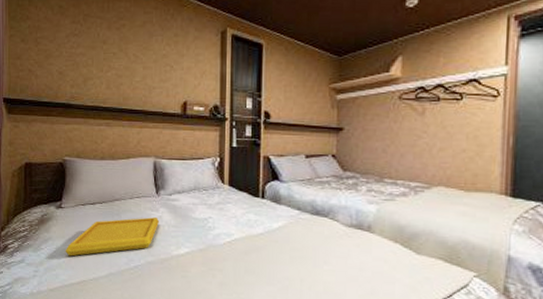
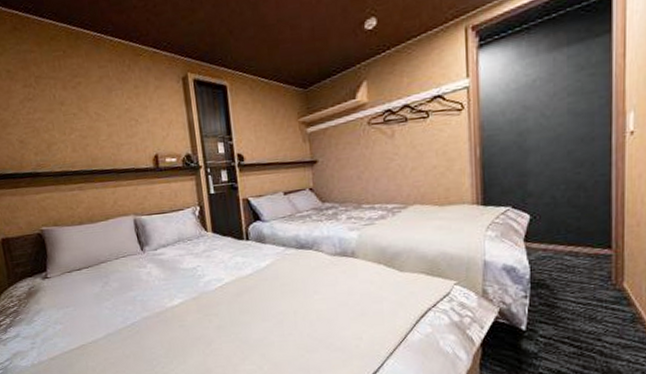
serving tray: present [65,217,159,257] -> none [59,274,149,324]

